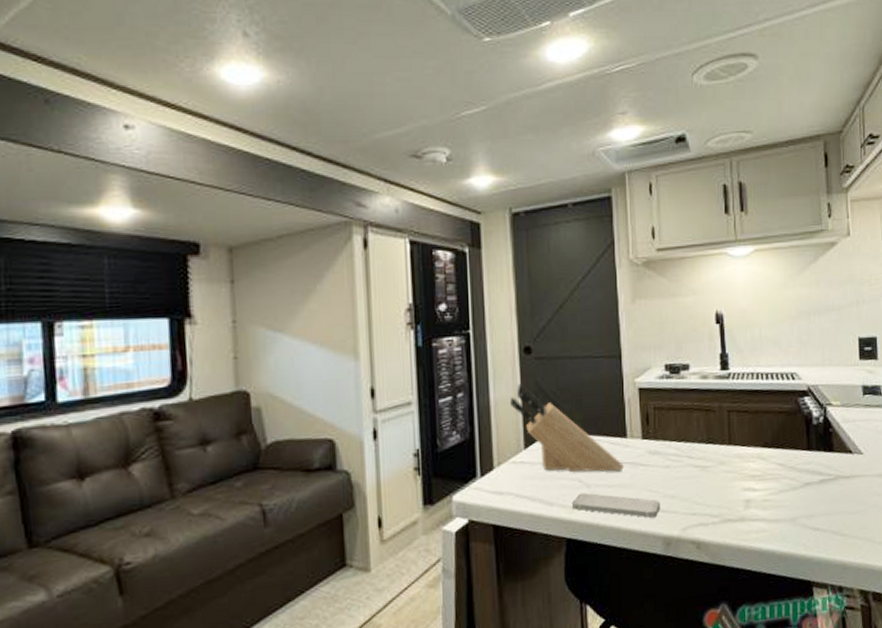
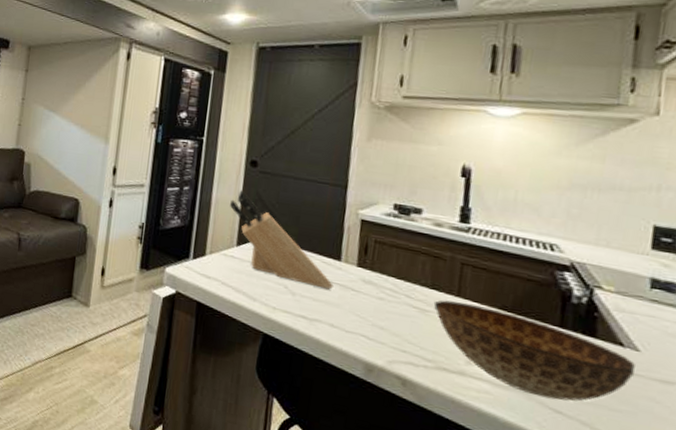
smartphone: present [572,492,661,518] -> none [274,297,368,342]
bowl: none [711,447,861,520] -> present [433,300,635,401]

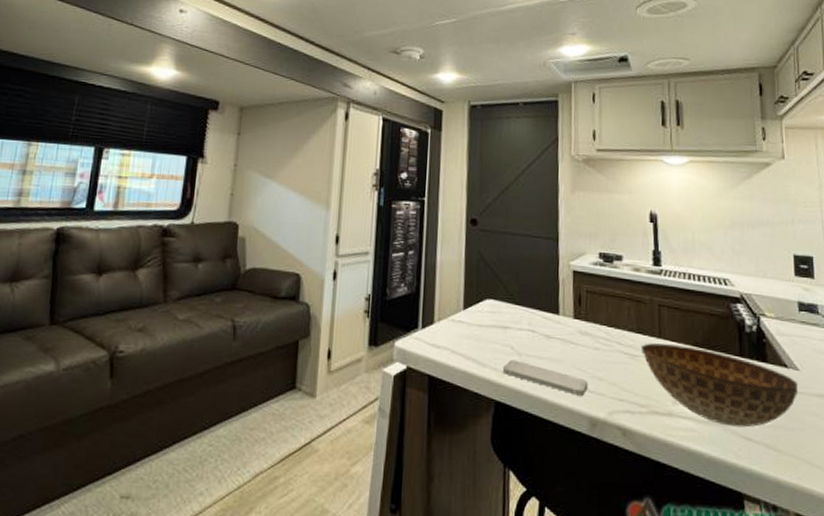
knife block: present [230,190,333,290] -> none [454,250,555,346]
smartphone: none [274,297,368,342] -> present [503,359,588,396]

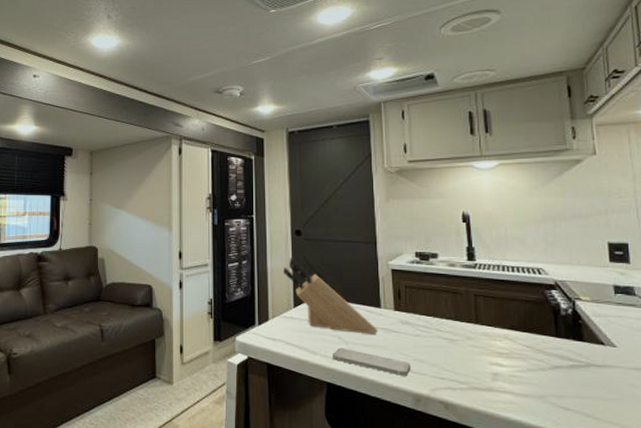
knife block: none [454,250,555,346] -> present [284,257,378,334]
bowl: present [640,343,798,428] -> none [459,328,615,399]

